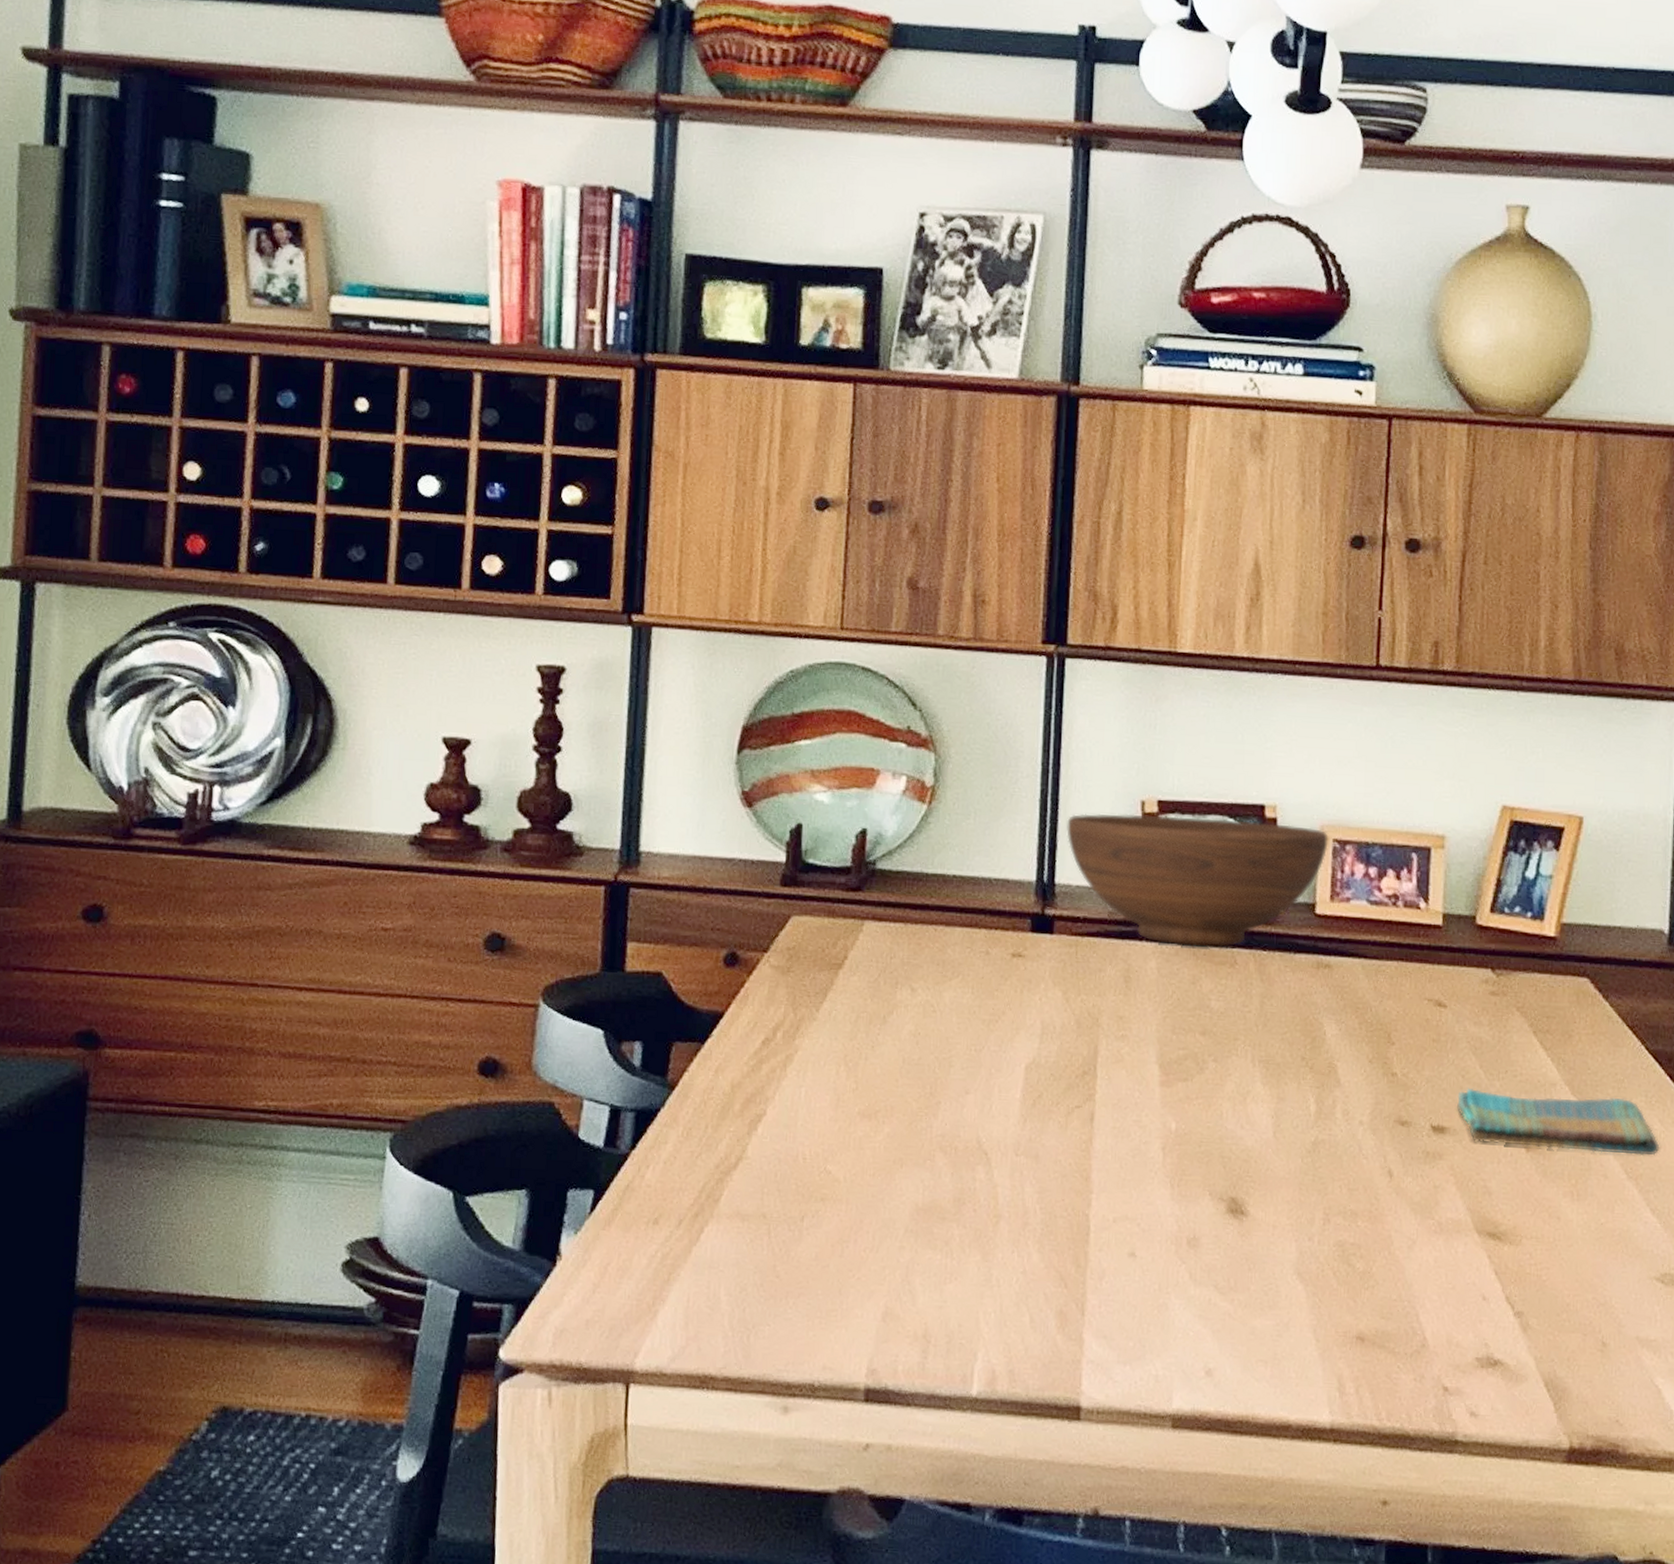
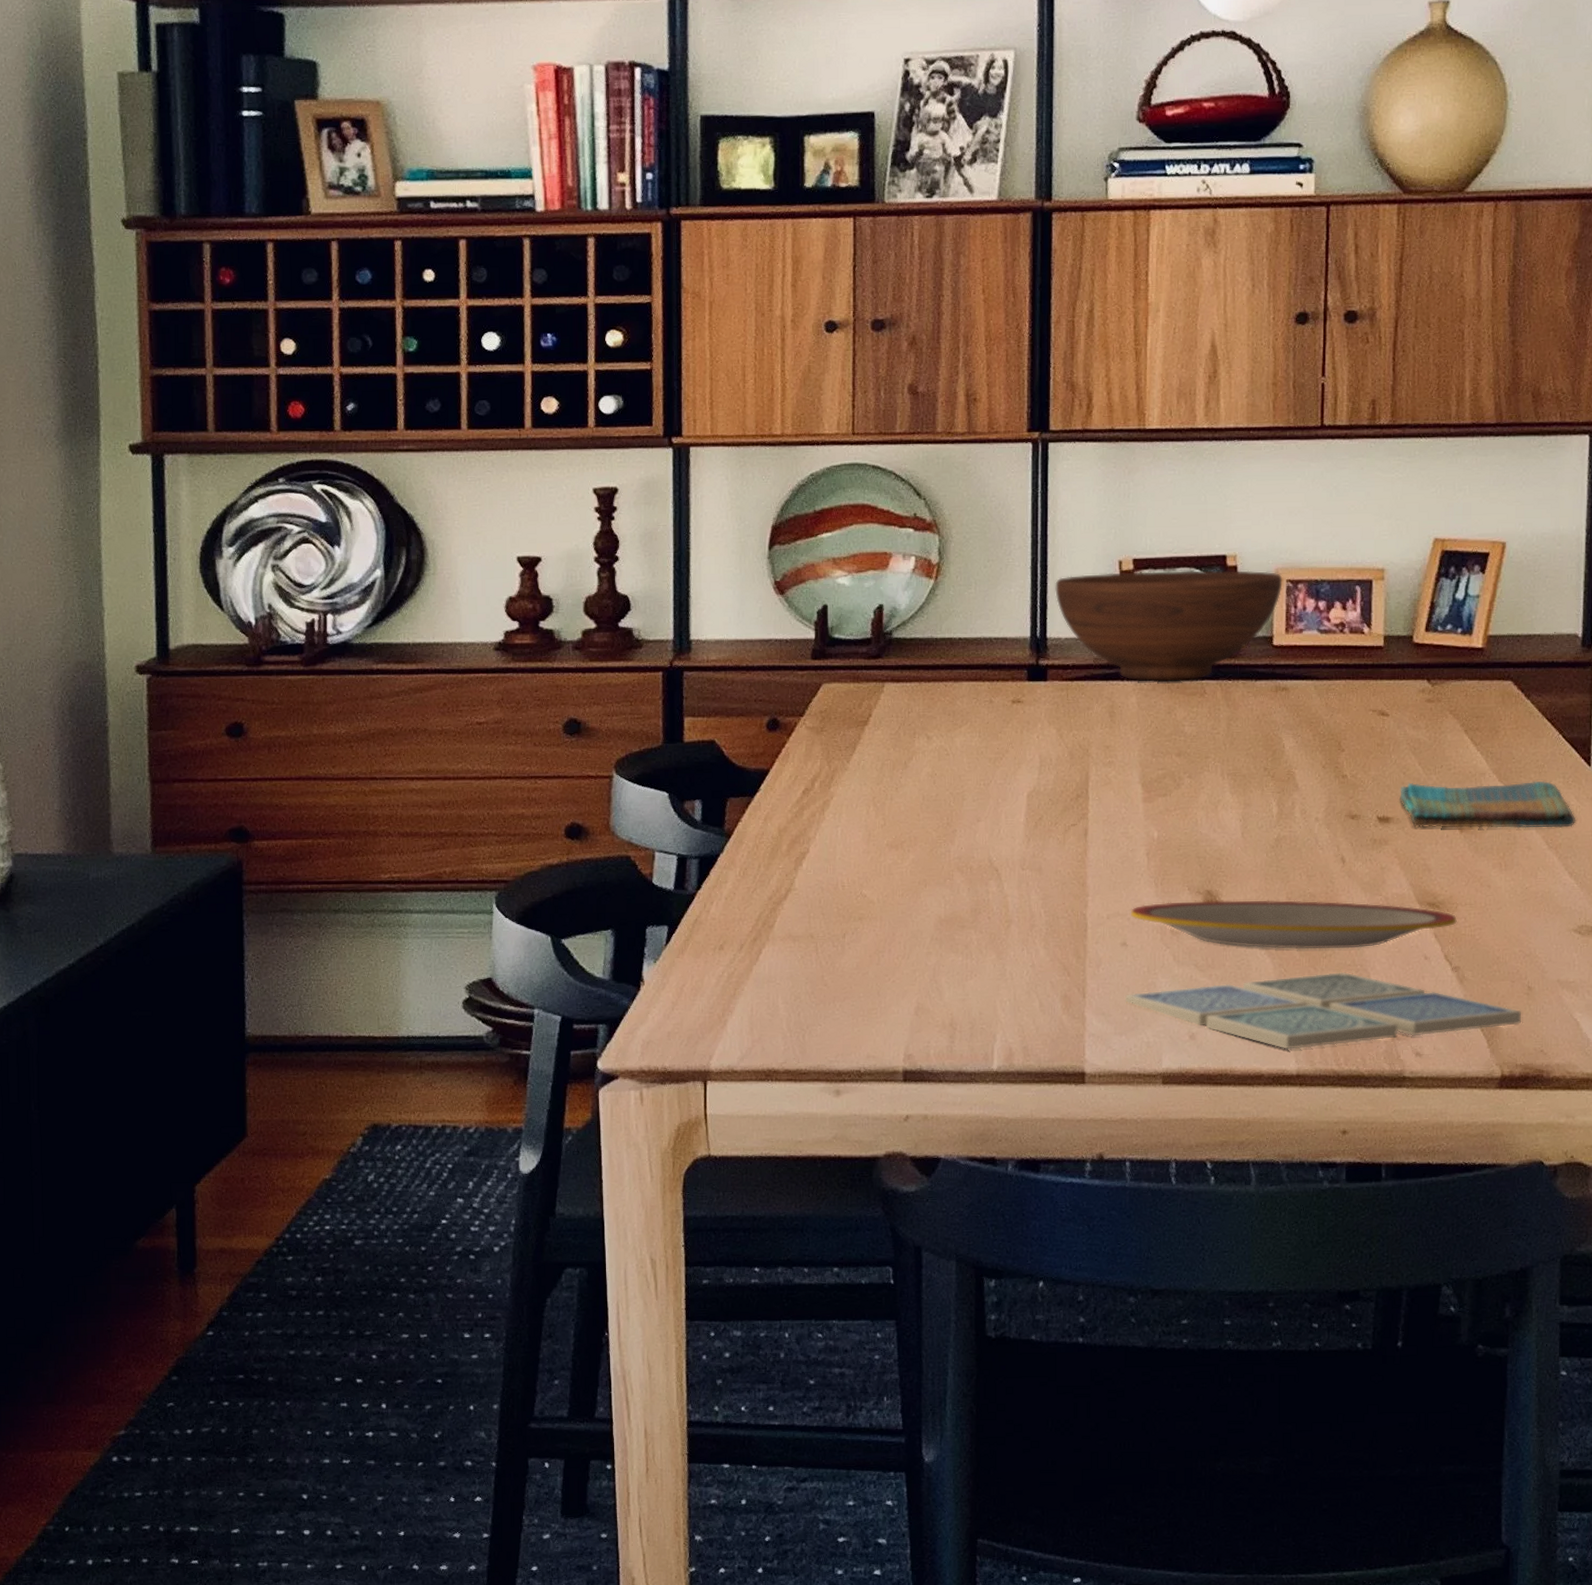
drink coaster: none [1131,1307,1595,1398] -> present [1125,971,1522,1050]
plate: none [1140,1208,1522,1281] -> present [1130,900,1458,950]

